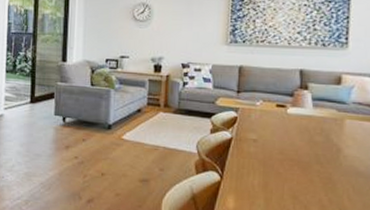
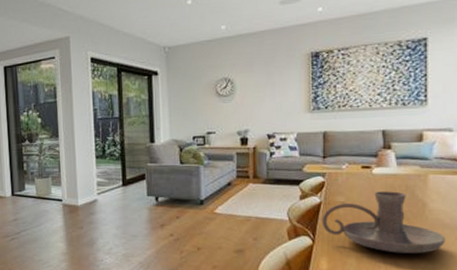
candle holder: none [231,132,359,201] -> present [322,191,446,253]

